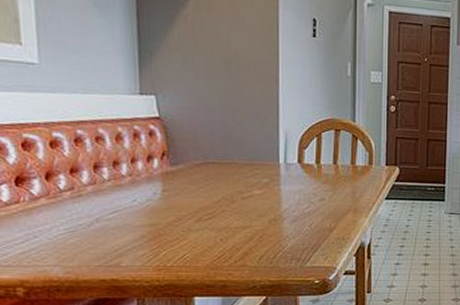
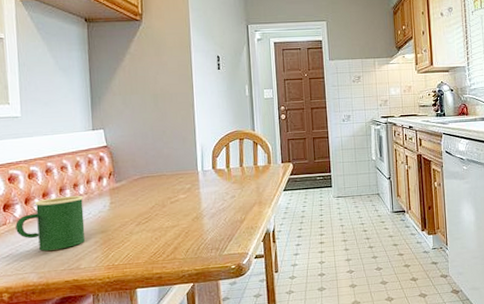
mug: none [33,175,128,241] -> present [15,195,85,251]

